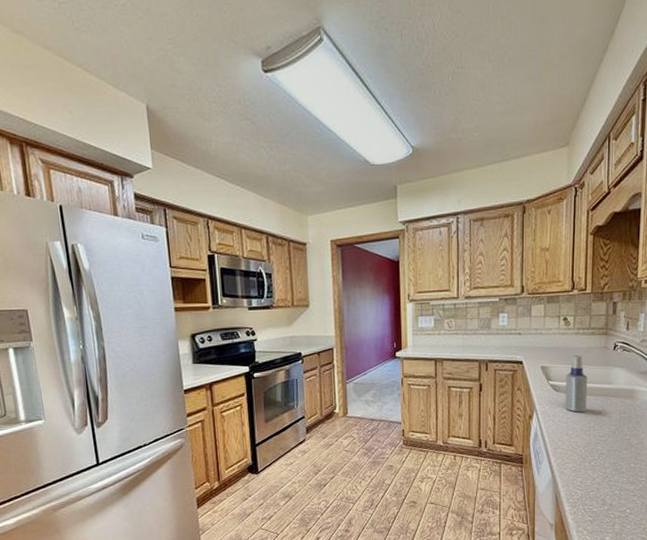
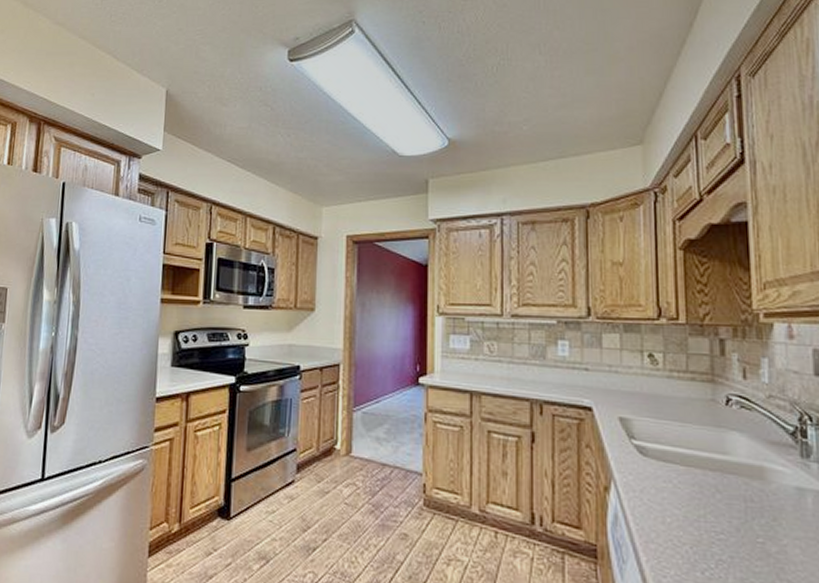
spray bottle: present [565,355,588,412] -> none [655,407,692,492]

